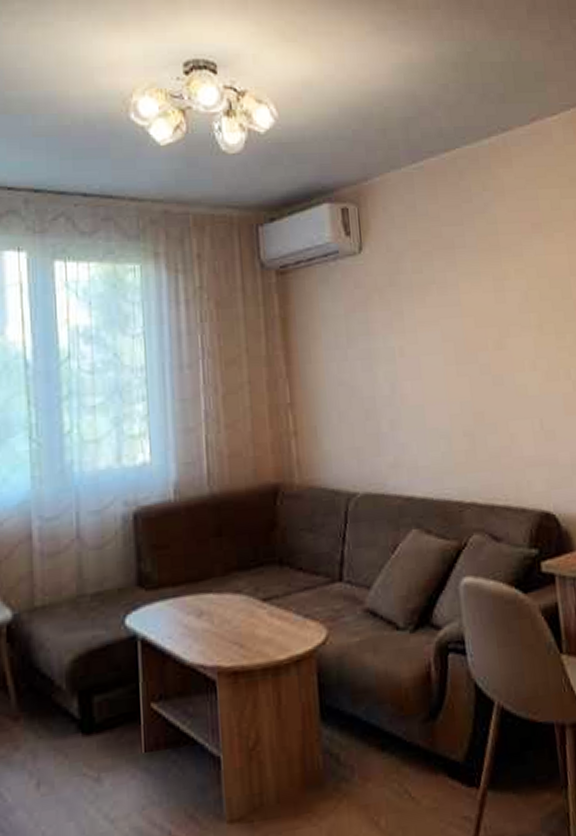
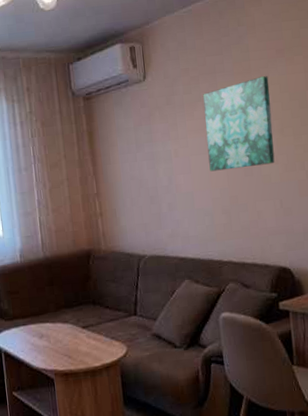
wall art: none [438,255,532,378] -> present [203,76,275,172]

